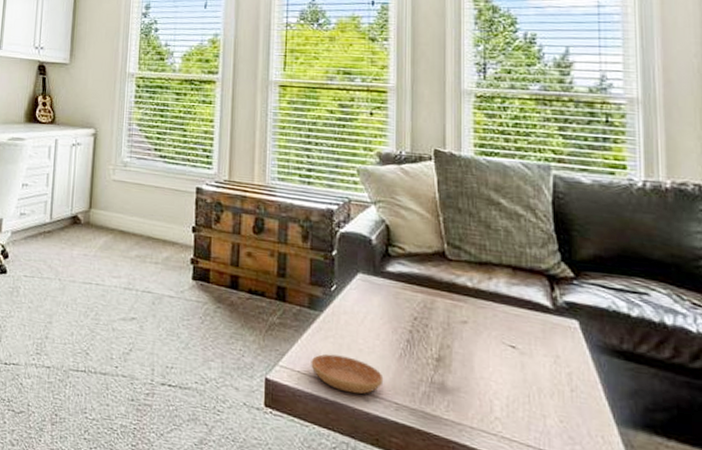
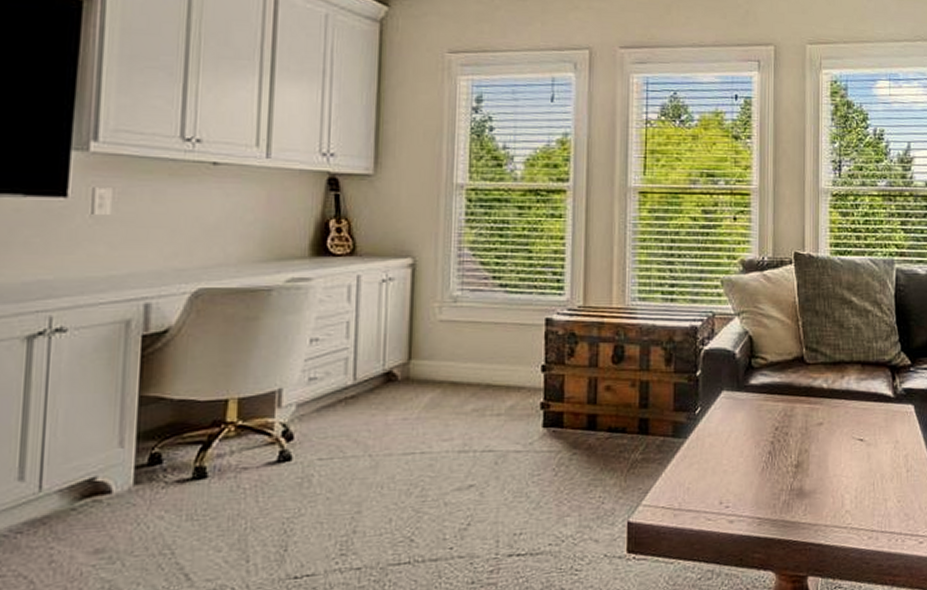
saucer: present [311,354,384,395] -> none [675,480,747,518]

